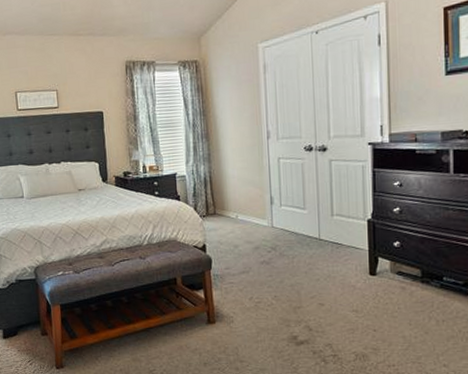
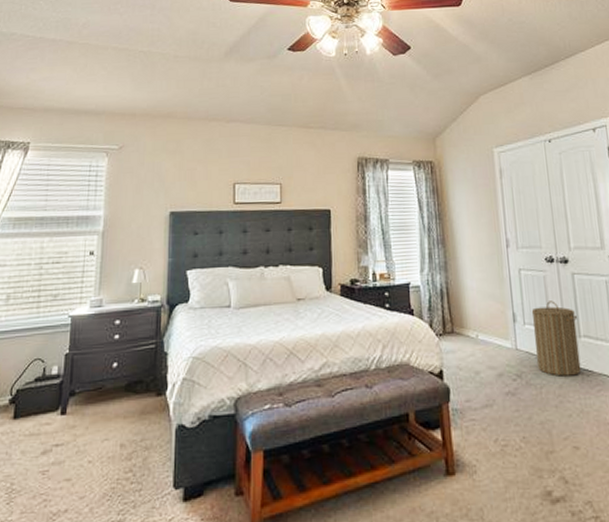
laundry hamper: none [288,185,332,249] -> present [531,301,582,377]

